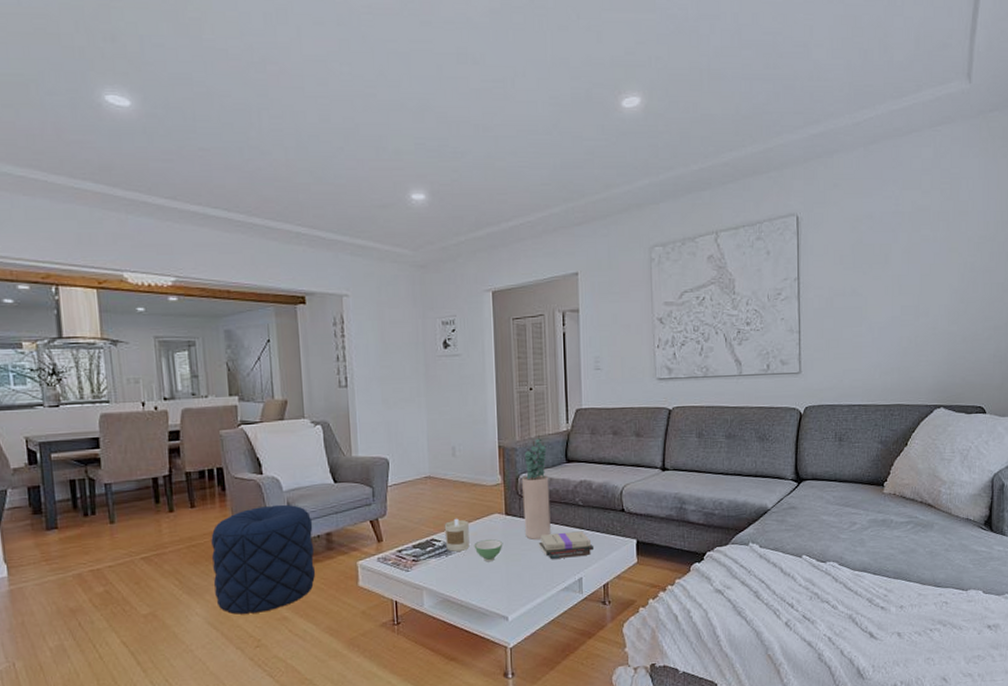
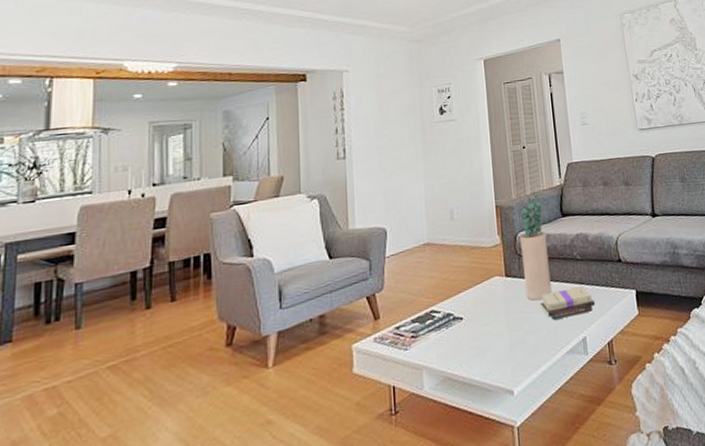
pouf: present [211,504,316,615] -> none [190,287,307,425]
candle: present [444,518,470,552] -> none [444,285,471,323]
bowl: present [474,539,503,562] -> none [475,304,505,330]

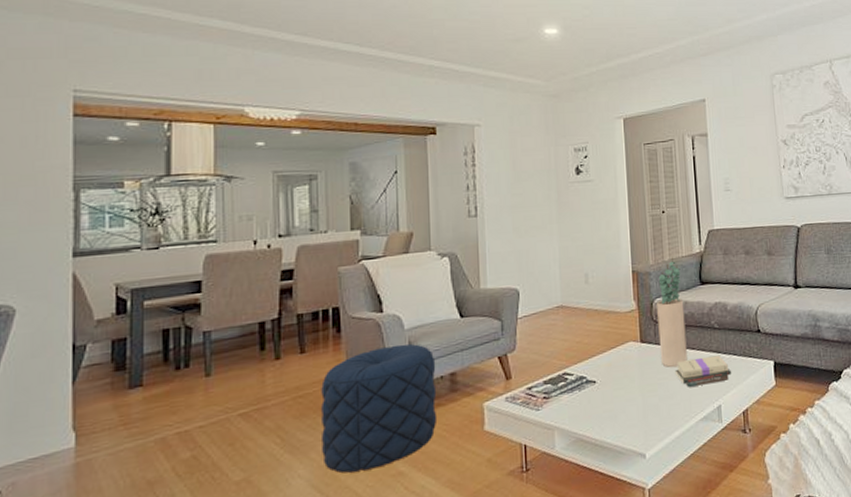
pouf: none [190,287,307,425] -> present [321,344,438,473]

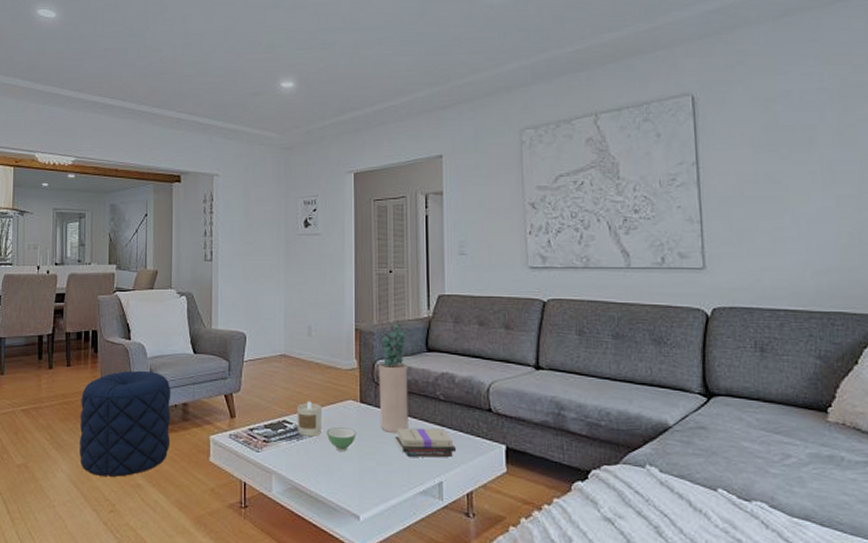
candle: none [577,348,604,386] -> present [296,401,322,437]
bowl: none [608,369,639,395] -> present [326,427,357,452]

